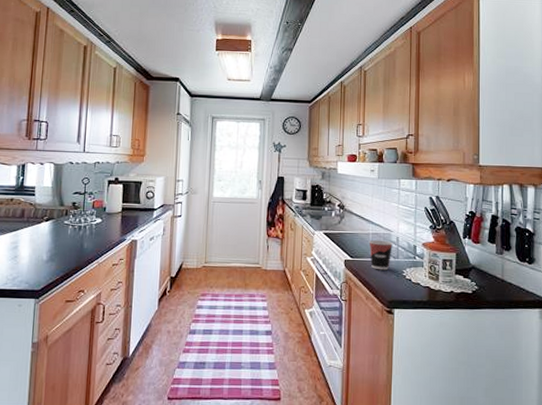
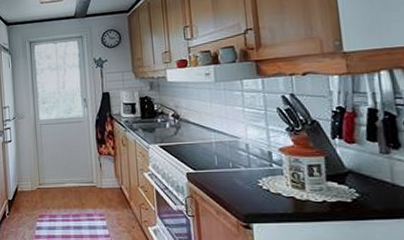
cup: present [368,239,393,271] -> none [212,148,242,182]

